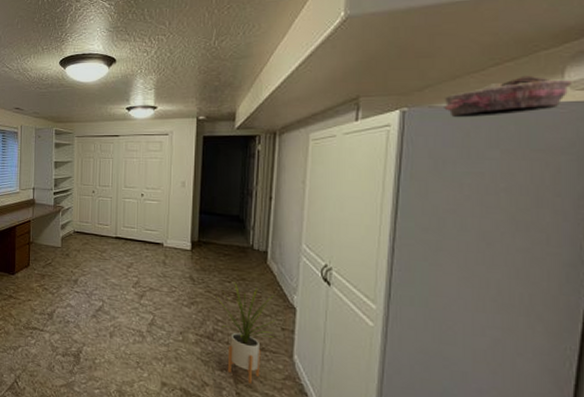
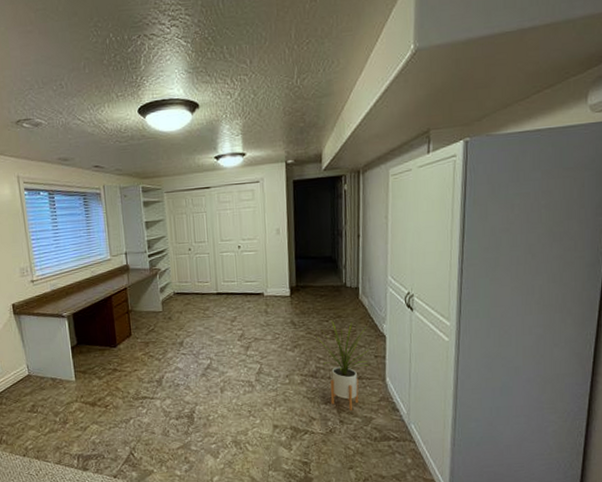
decorative basket: present [444,75,572,118] -> none [498,100,592,145]

